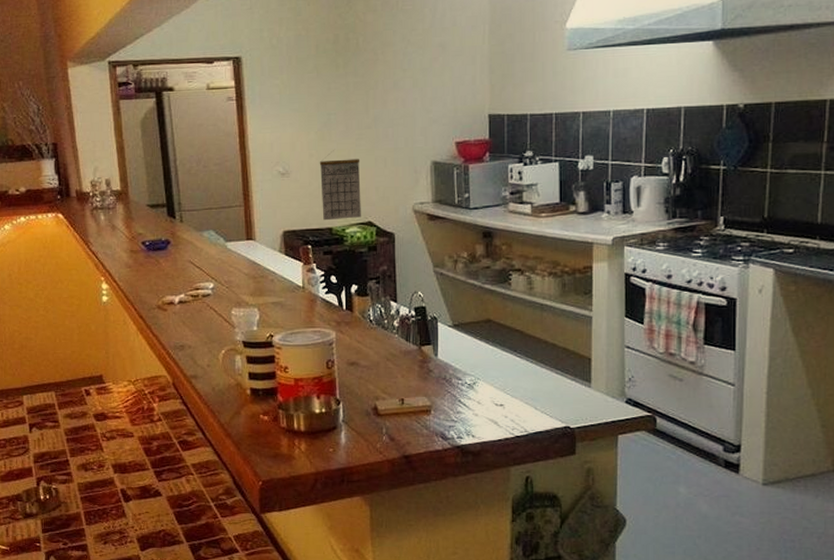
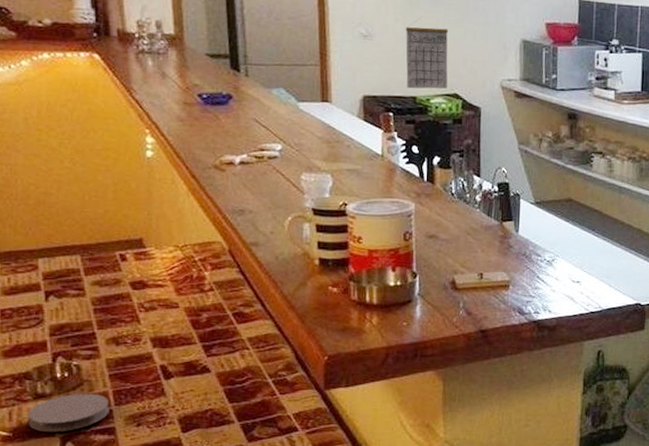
coaster: none [20,513,82,548] -> present [28,393,109,433]

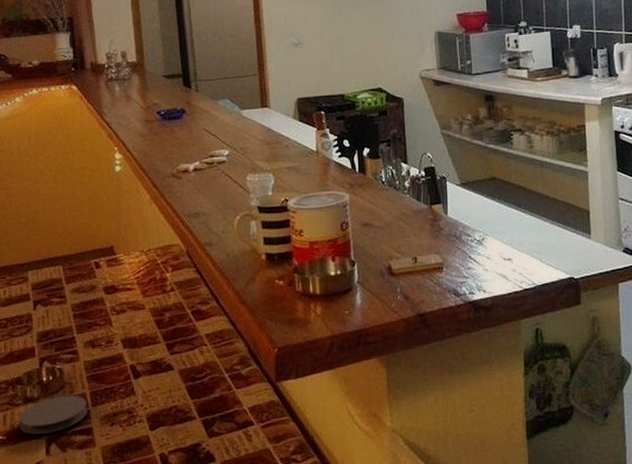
calendar: present [405,17,449,89] -> none [331,22,371,88]

